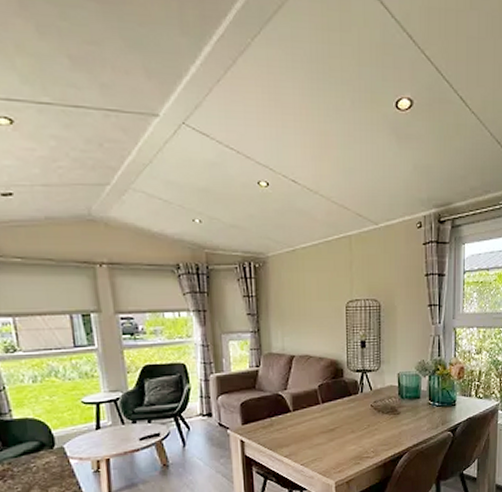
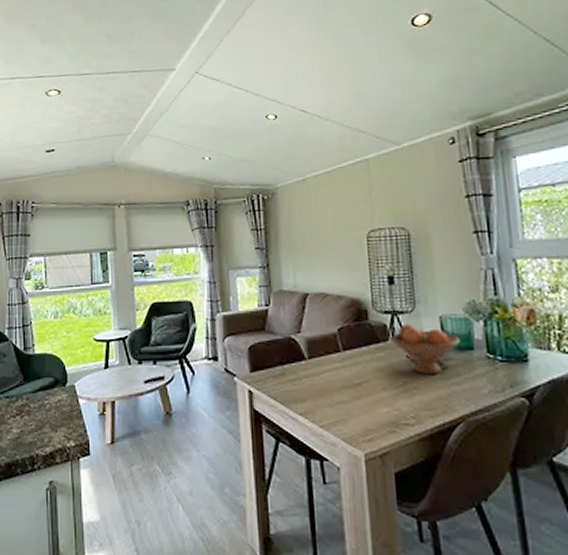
fruit bowl: none [360,380,411,418] -> present [390,324,461,374]

